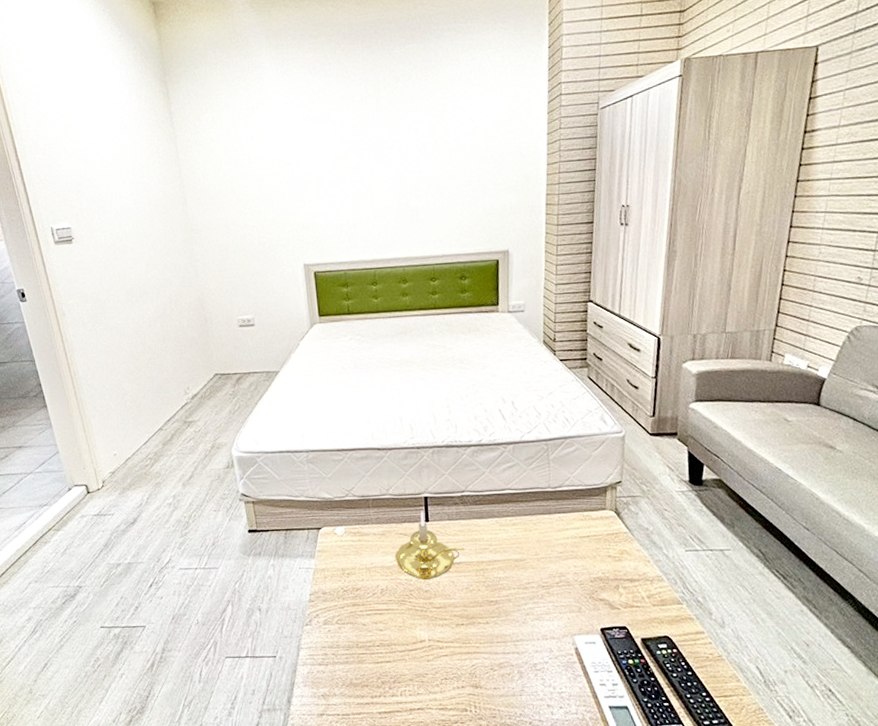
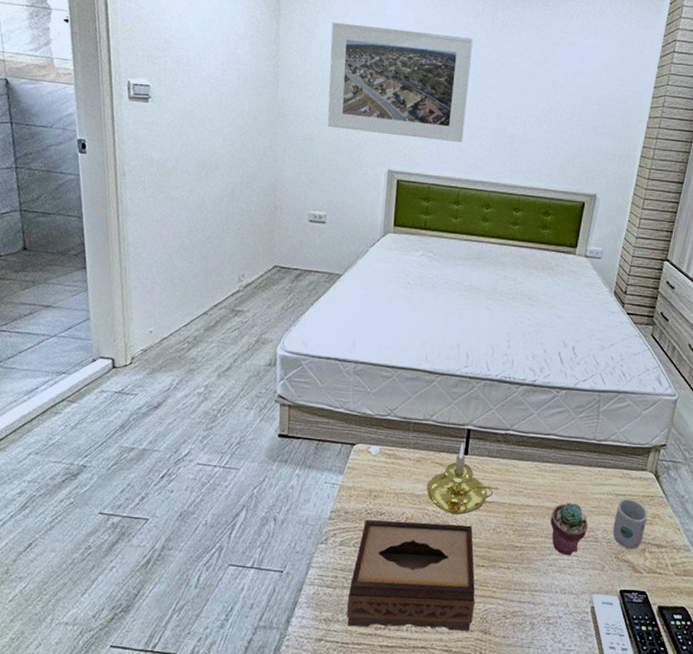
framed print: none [225,122,370,235] -> present [327,22,473,142]
tissue box: none [340,588,462,699] -> present [347,519,475,631]
potted succulent: none [519,552,558,603] -> present [550,502,588,556]
mug: none [582,539,616,588] -> present [613,498,648,549]

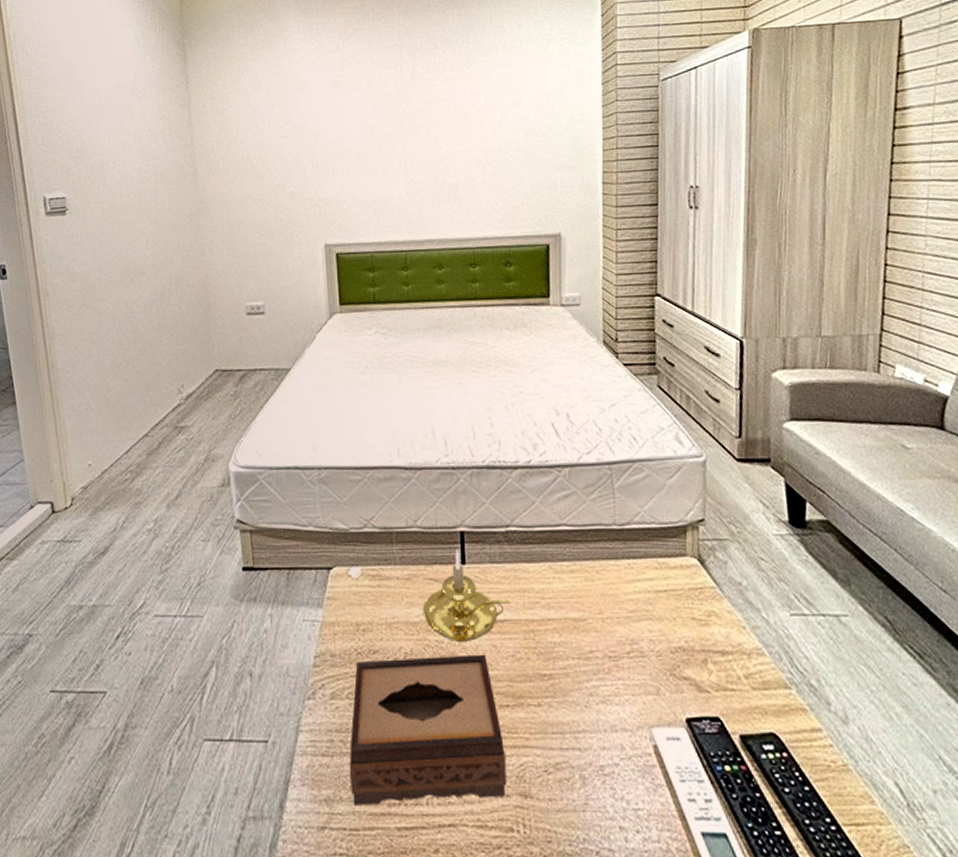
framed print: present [327,22,473,142] -> none [244,90,401,210]
potted succulent: present [550,502,588,556] -> none [579,609,629,680]
mug: present [613,498,648,549] -> none [659,594,702,662]

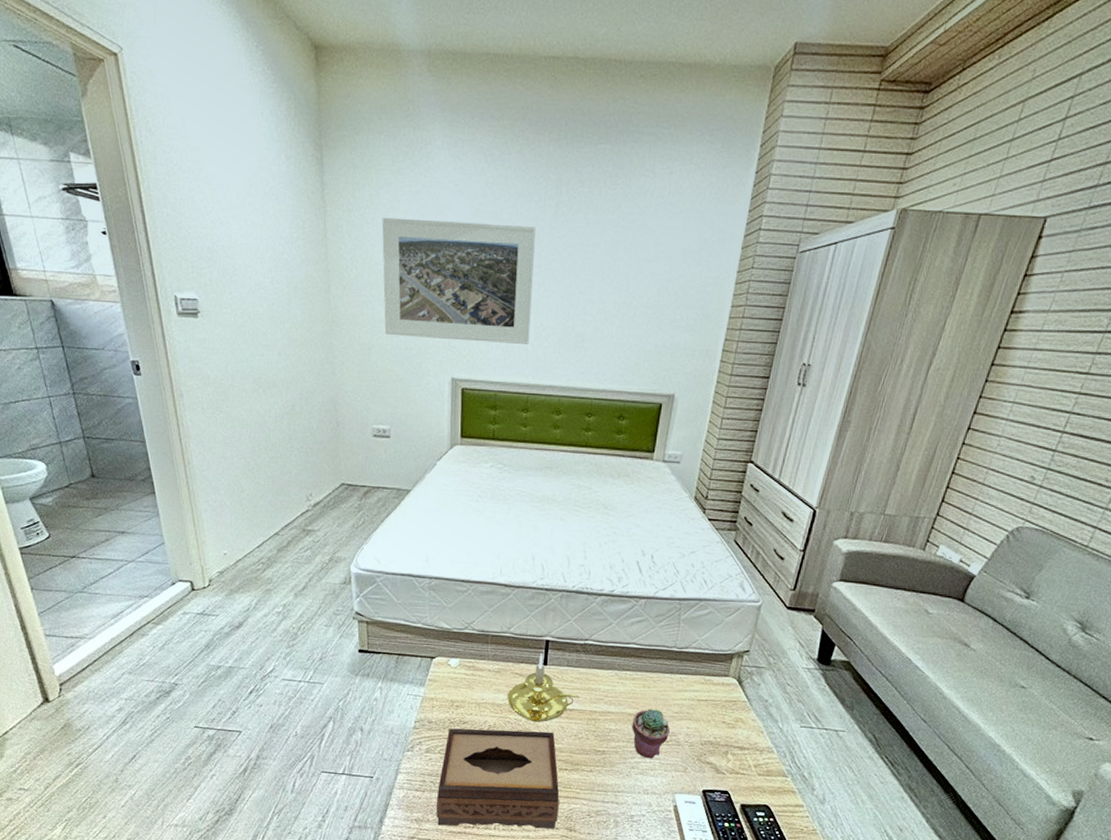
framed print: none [244,90,401,210] -> present [381,217,536,344]
potted succulent: none [579,609,629,680] -> present [632,709,670,759]

